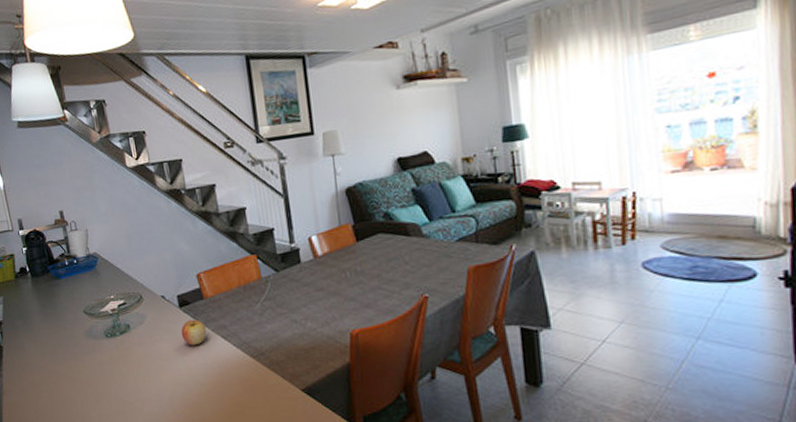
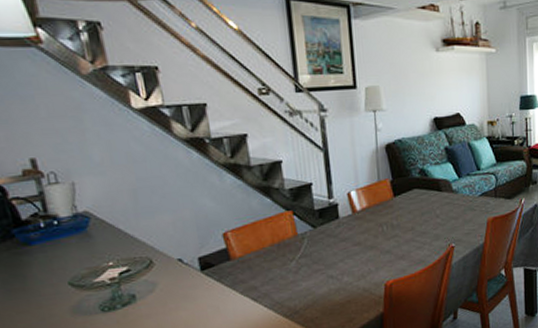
apple: present [181,318,207,346] -> none [202,281,234,312]

